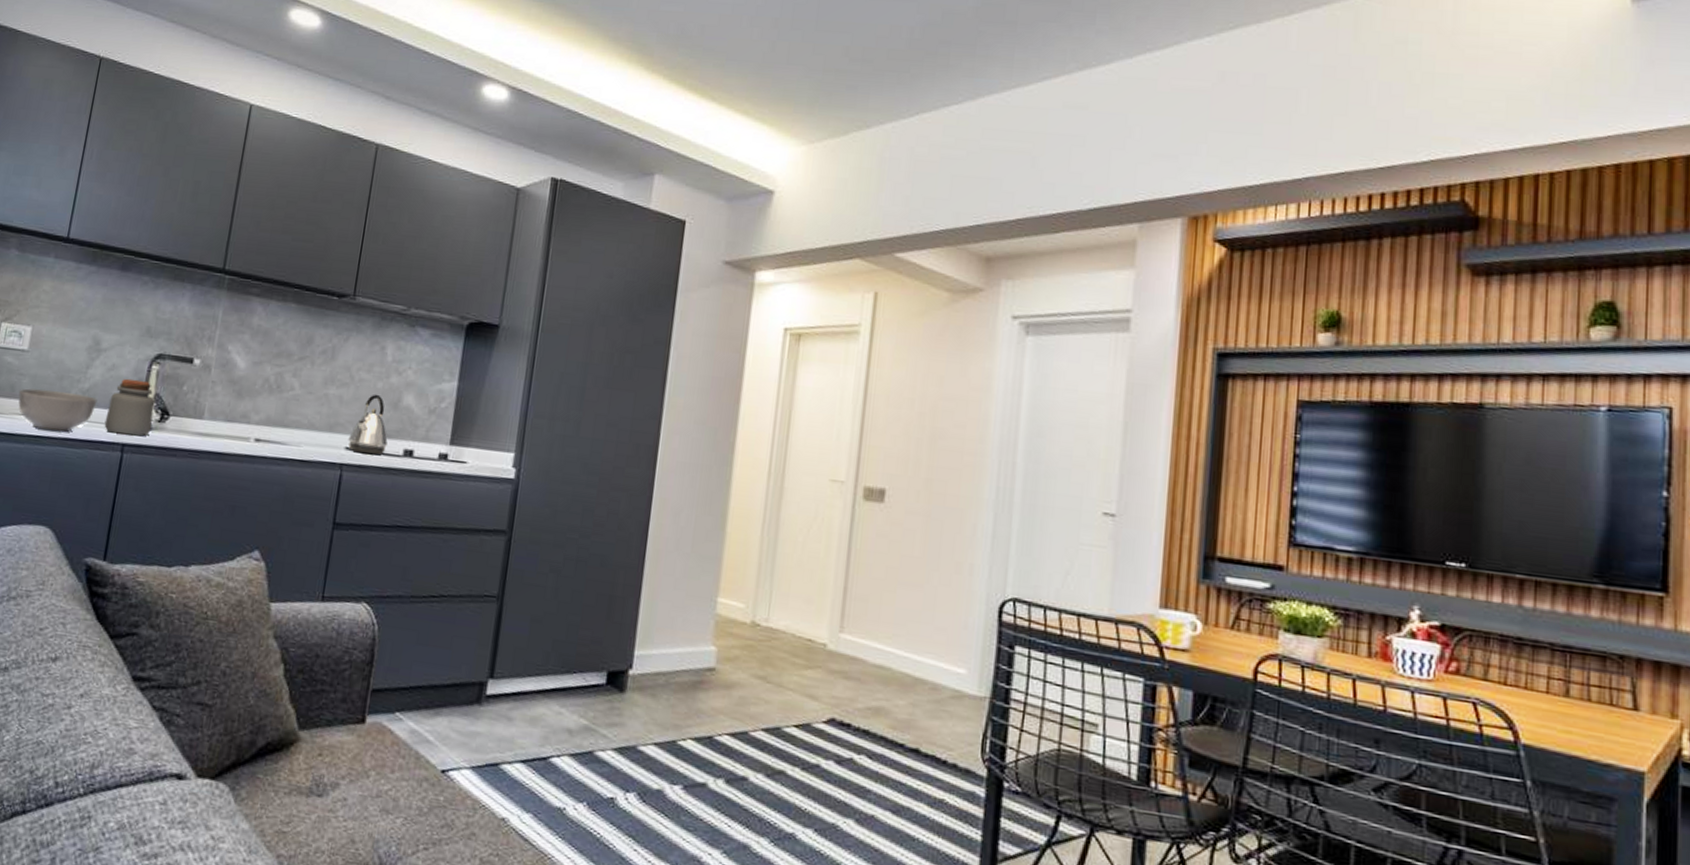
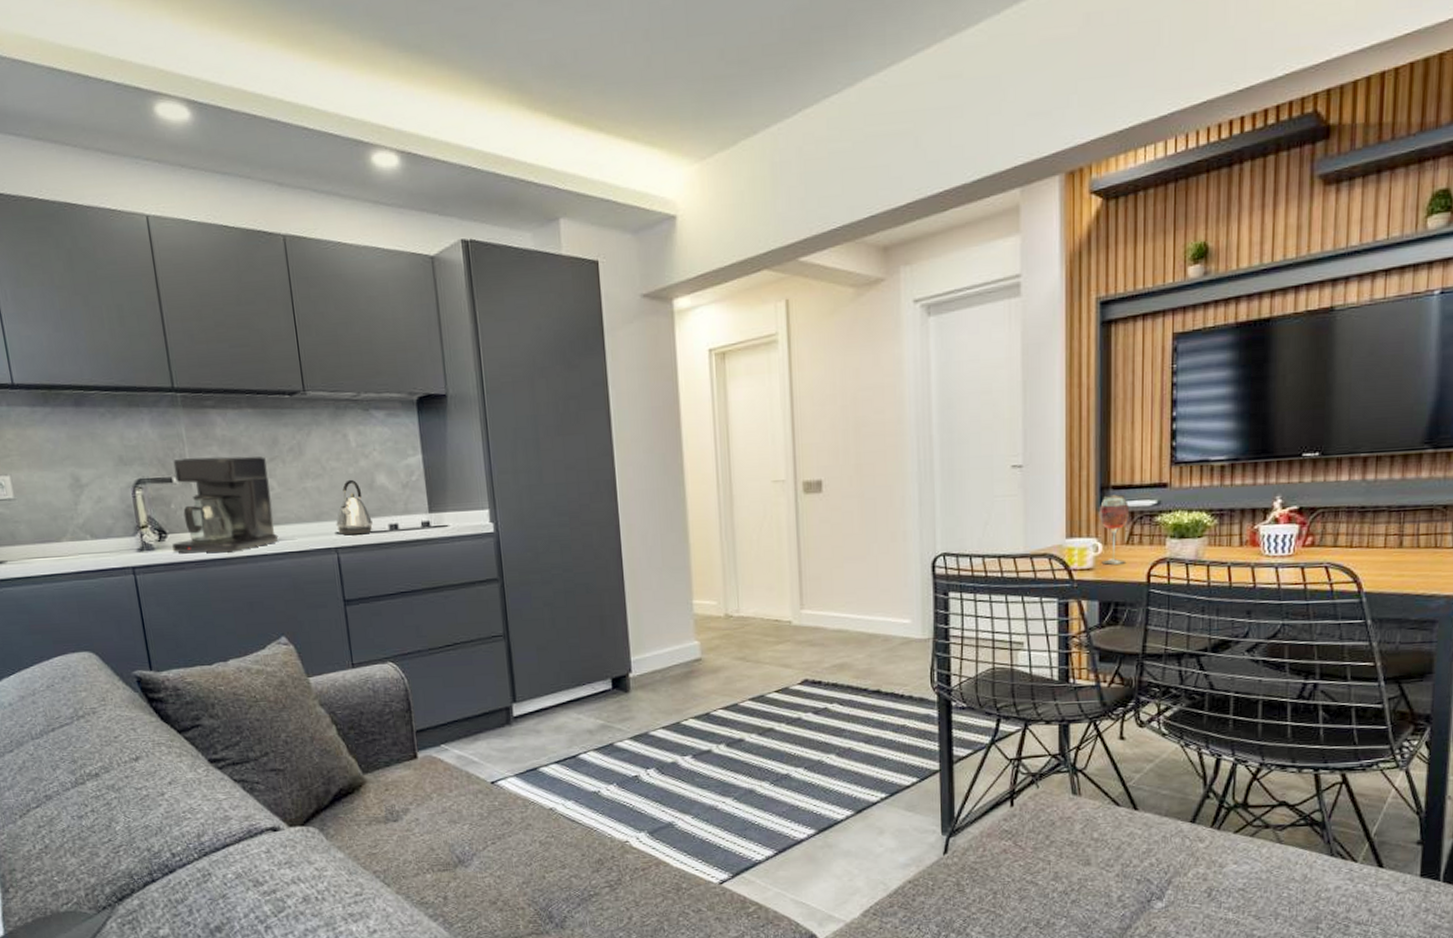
bowl: present [18,388,98,432] -> none [19,529,96,568]
jar: present [104,378,155,436] -> none [106,506,155,559]
coffee maker: none [170,340,295,449] -> present [172,456,278,553]
wineglass: none [1199,566,1236,652] -> present [1100,494,1129,565]

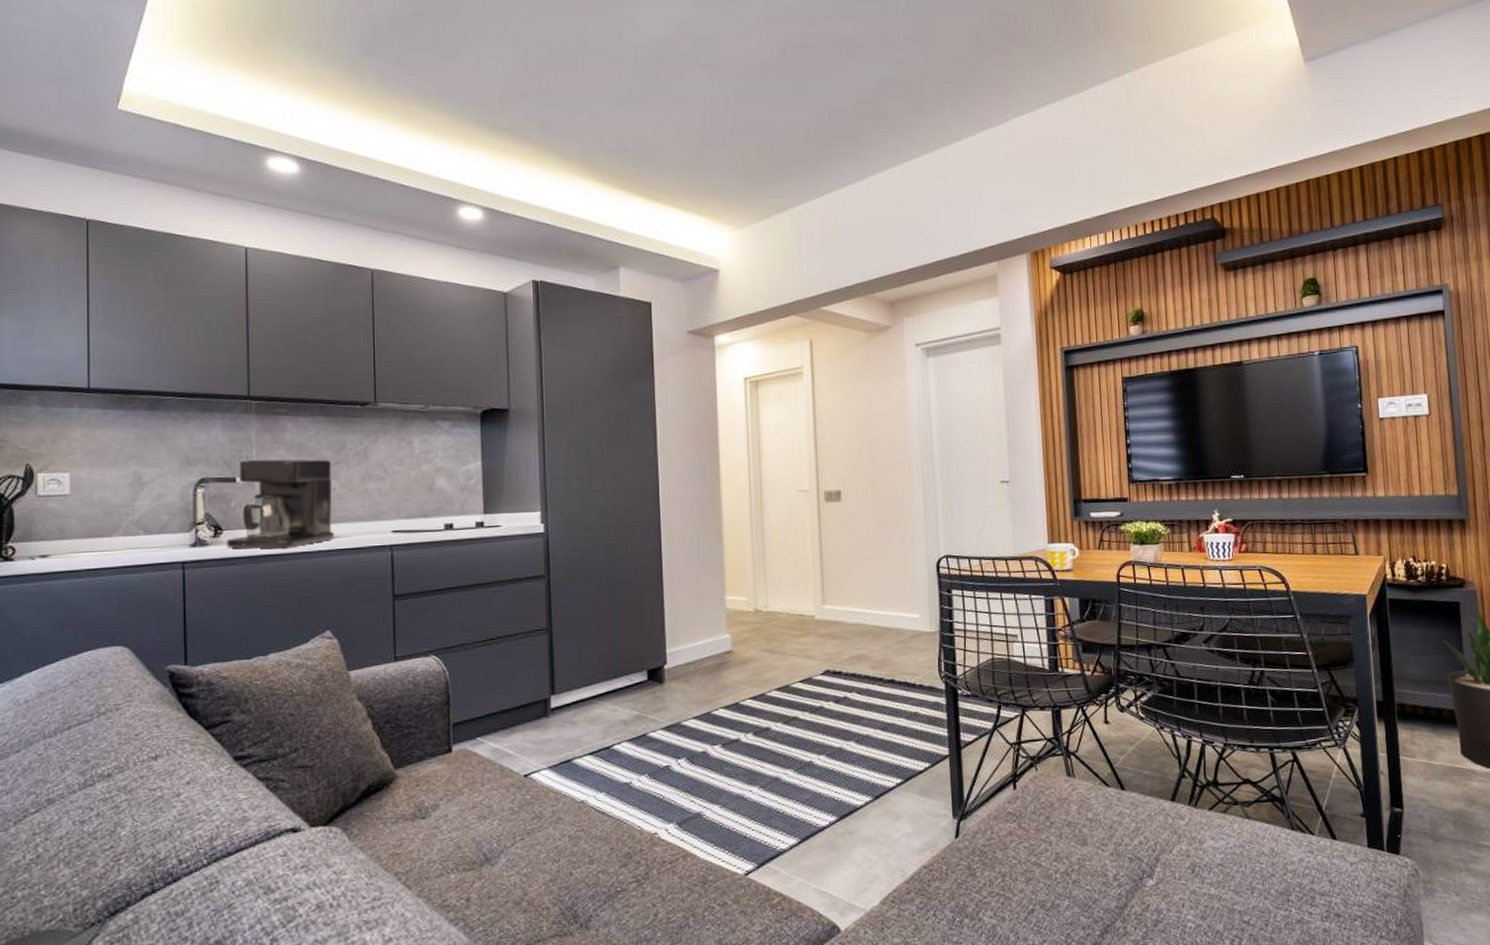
kettle: present [336,479,373,536] -> none [393,482,429,534]
wineglass: present [1100,494,1129,565] -> none [1074,506,1099,567]

